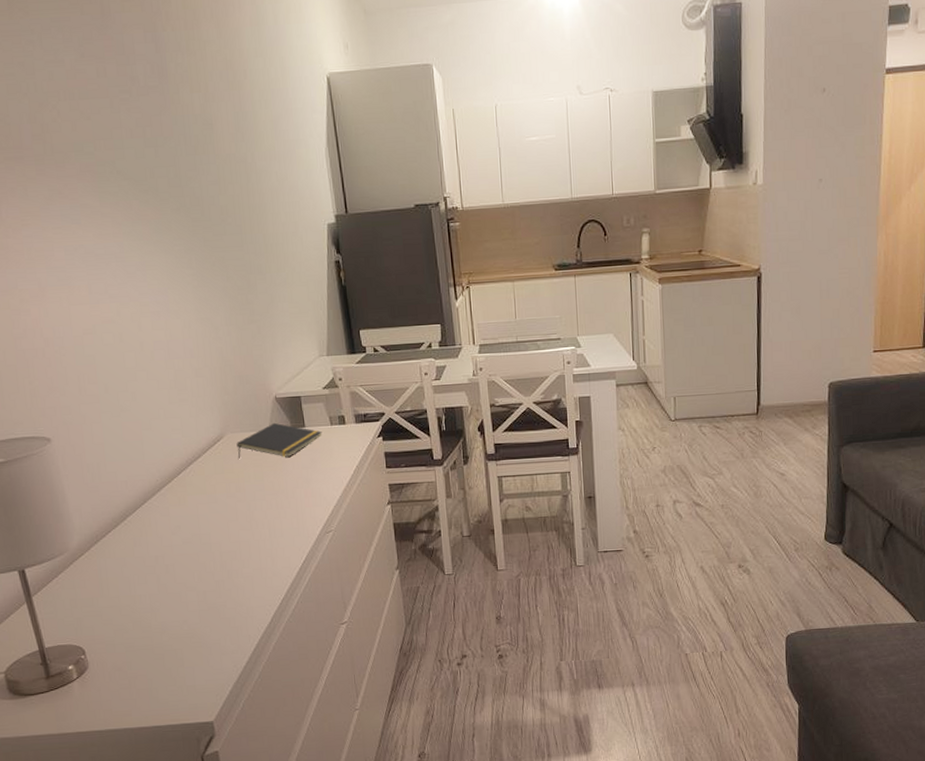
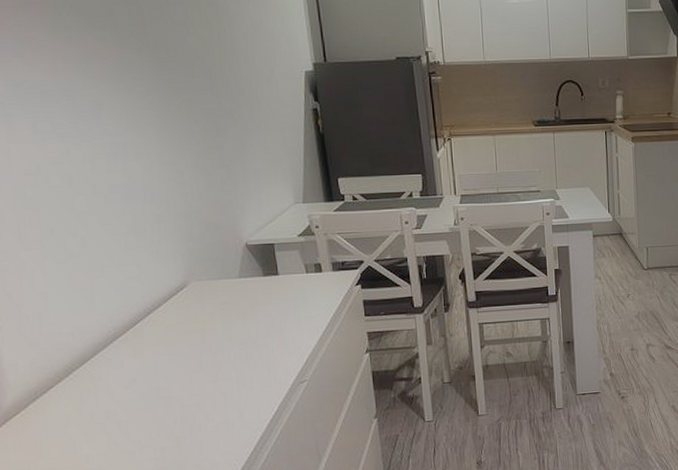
notepad: present [236,422,322,459] -> none [202,270,297,308]

